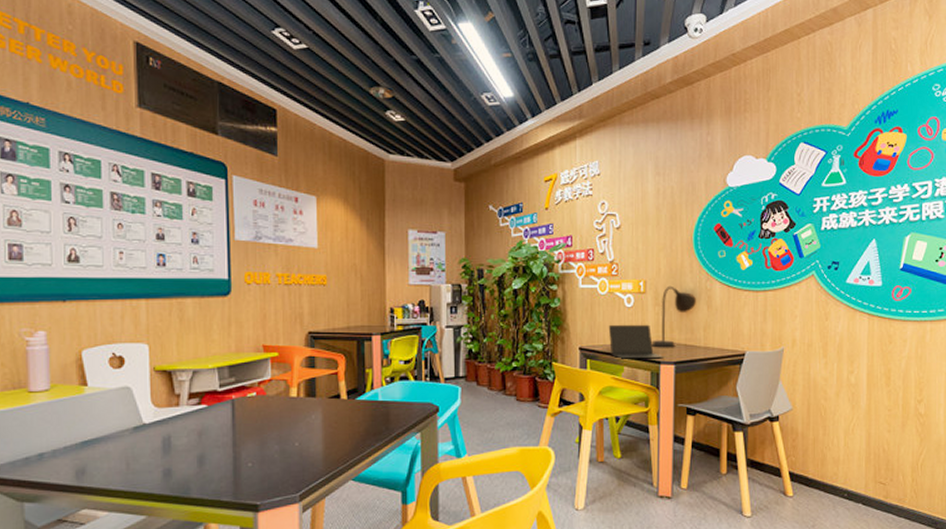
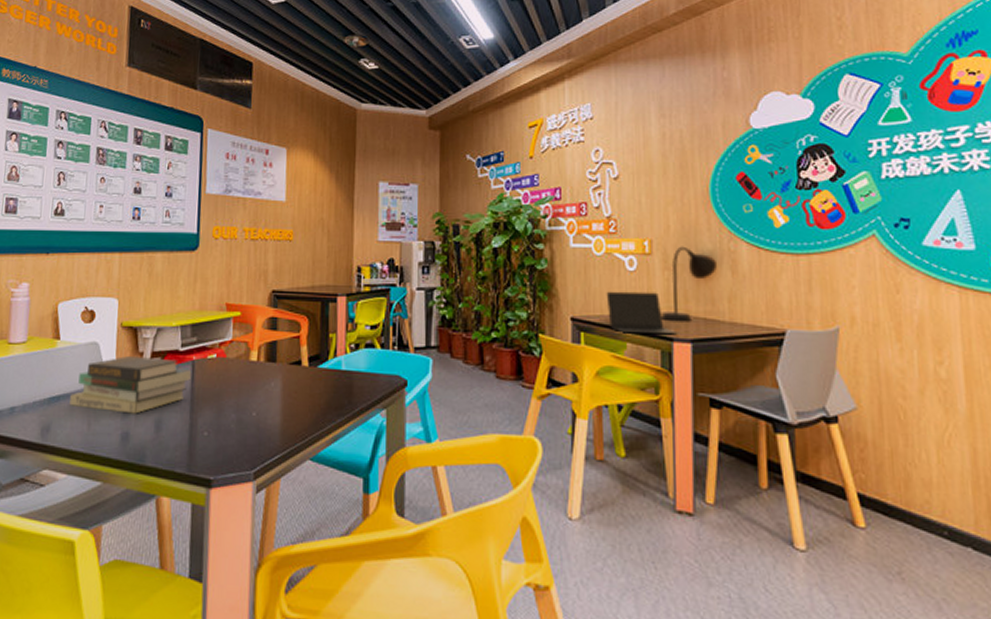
books: none [104,398,231,452] -> present [69,356,191,414]

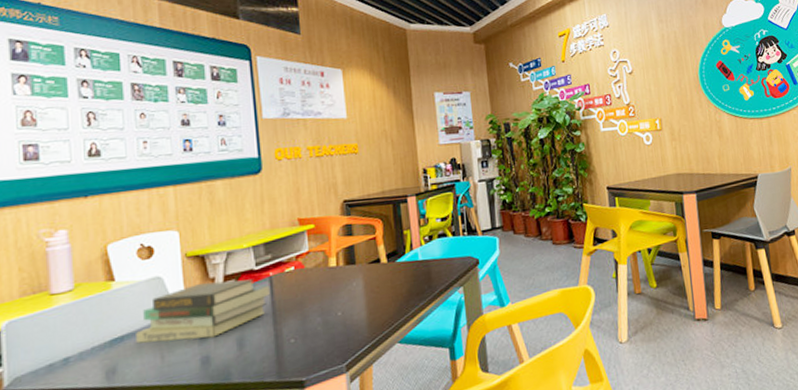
laptop: present [606,291,677,335] -> none [631,158,685,194]
desk lamp: present [661,246,717,322] -> none [673,121,709,180]

